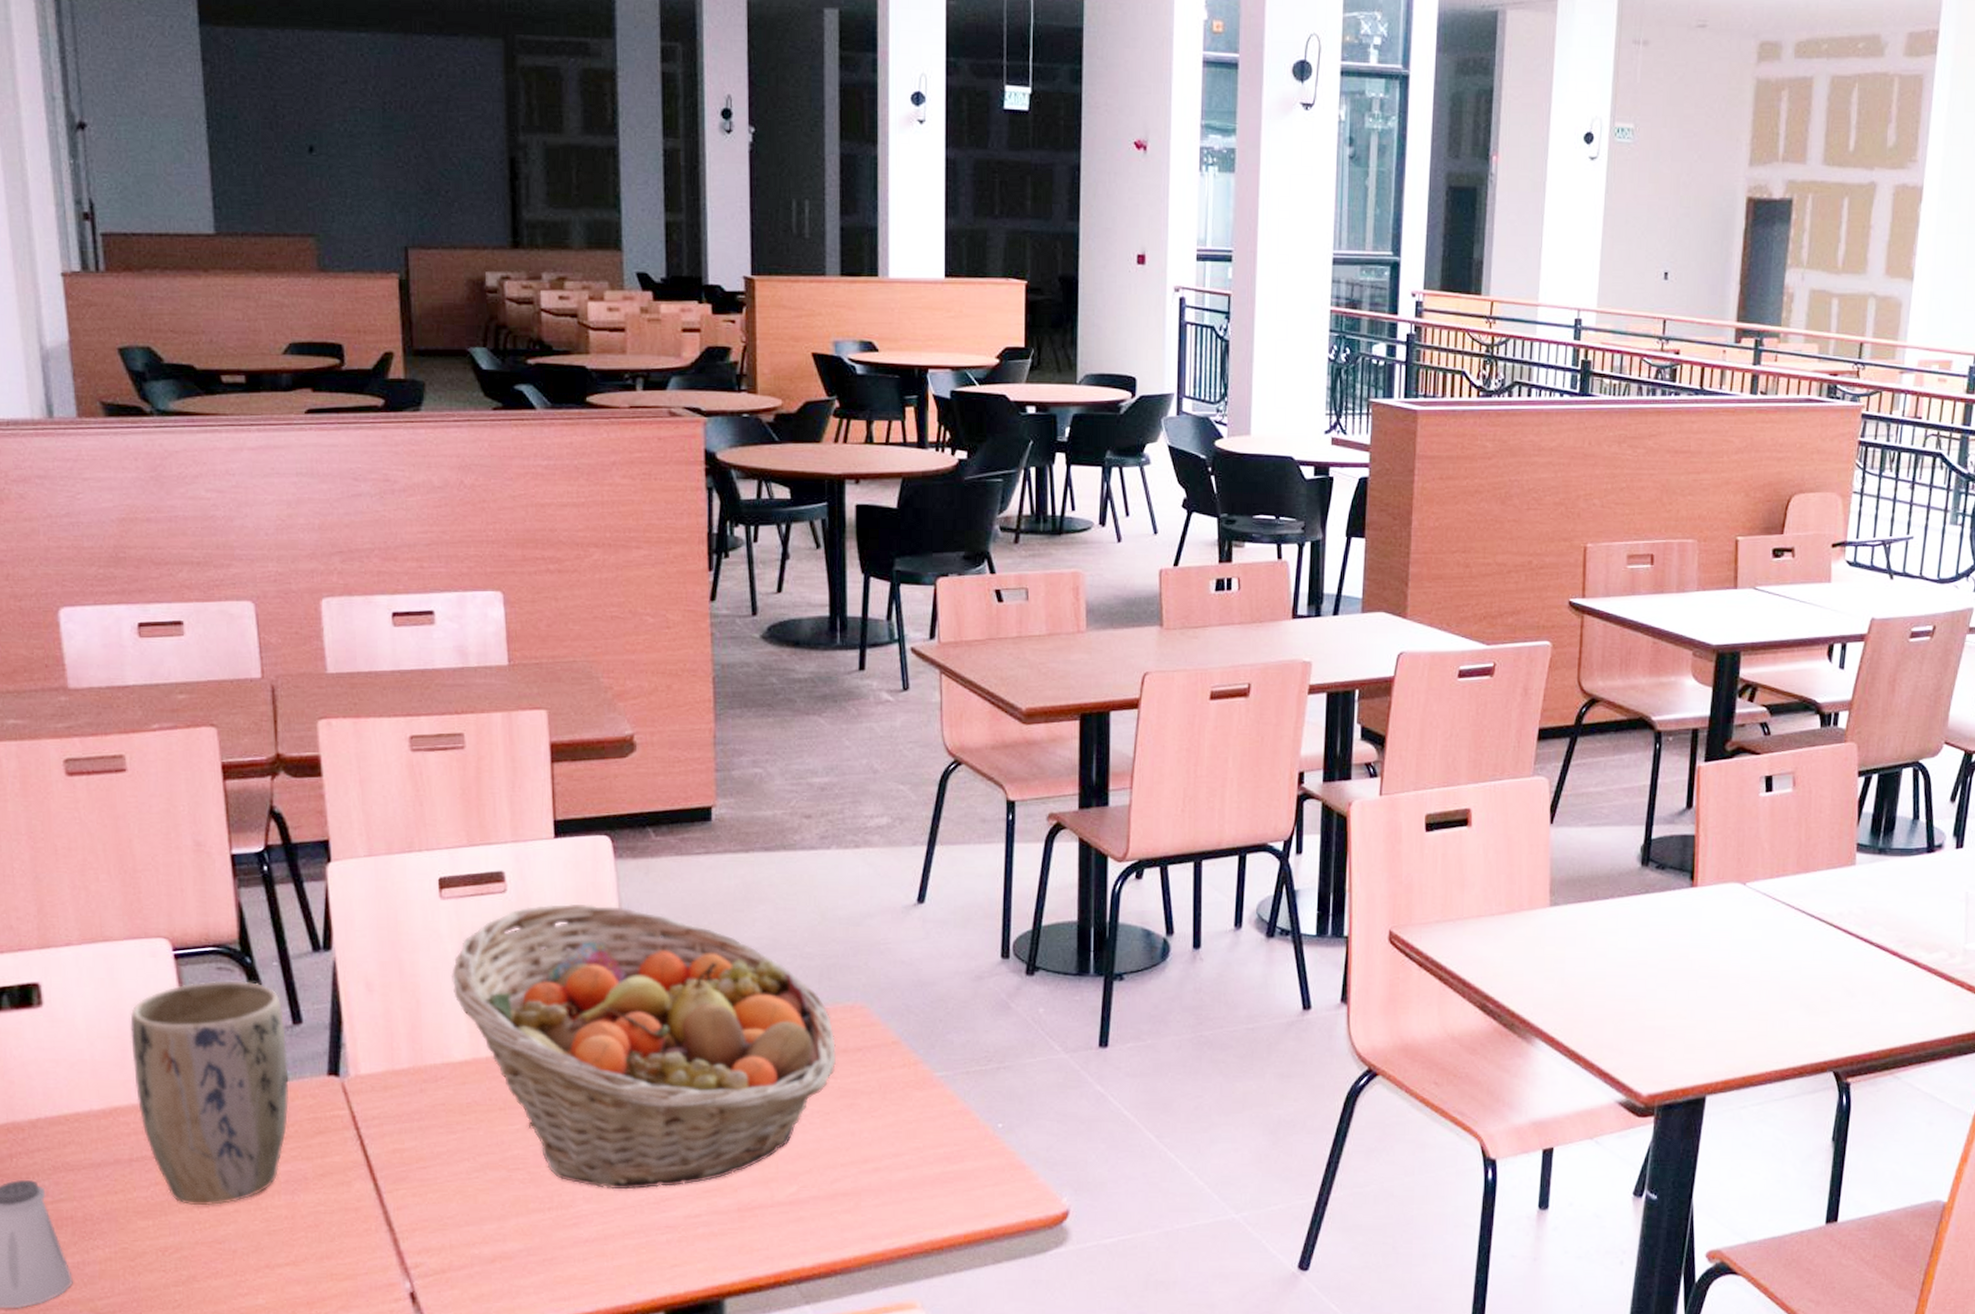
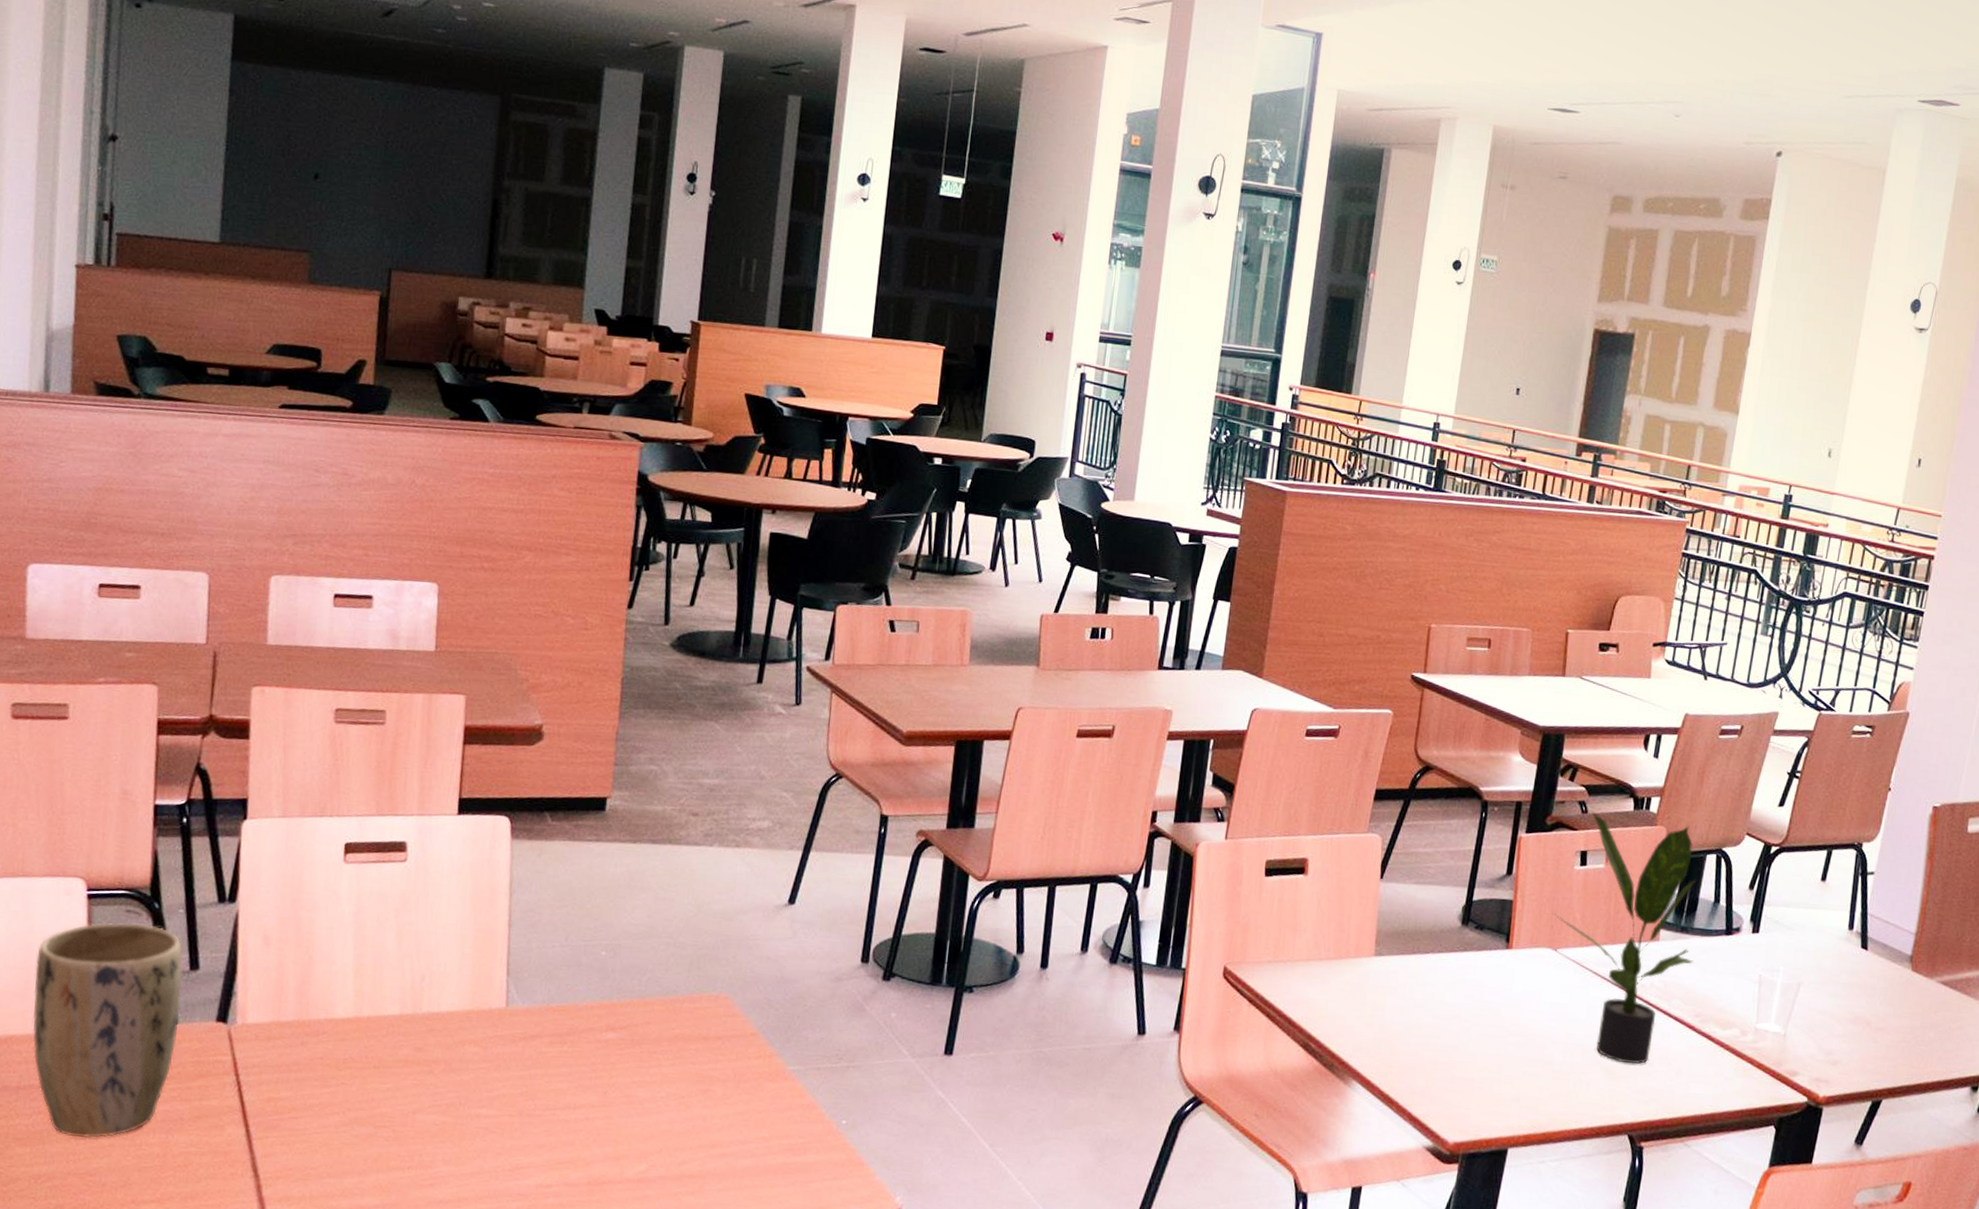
fruit basket: present [450,903,836,1190] -> none [344,876,698,1156]
potted plant: none [1738,732,1894,998] -> present [1552,810,1697,1064]

